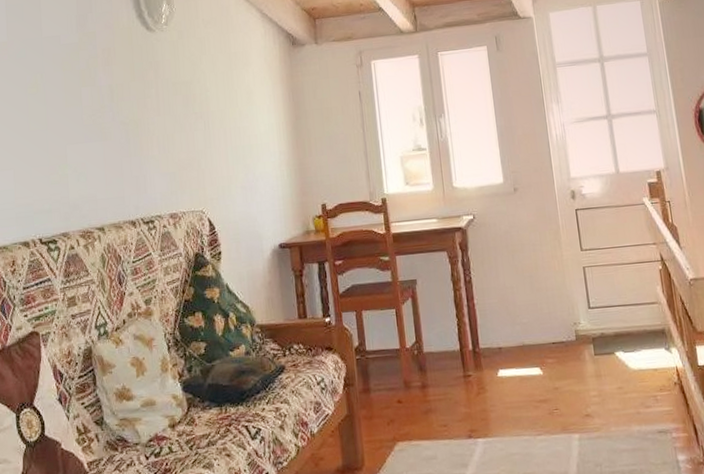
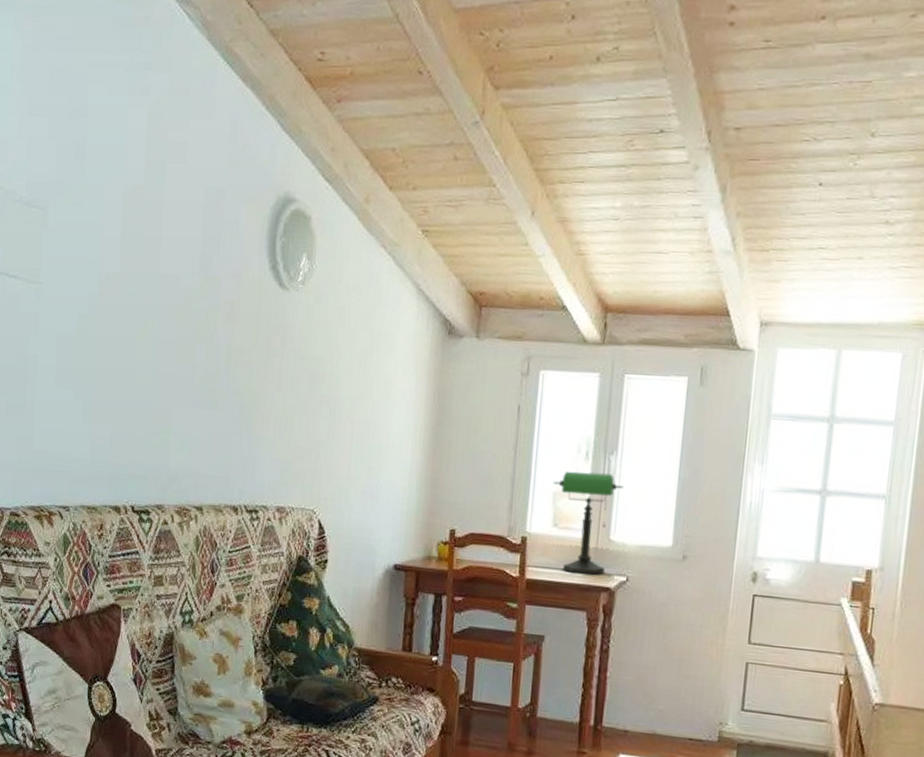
desk lamp: none [399,133,456,222] -> present [554,470,624,576]

